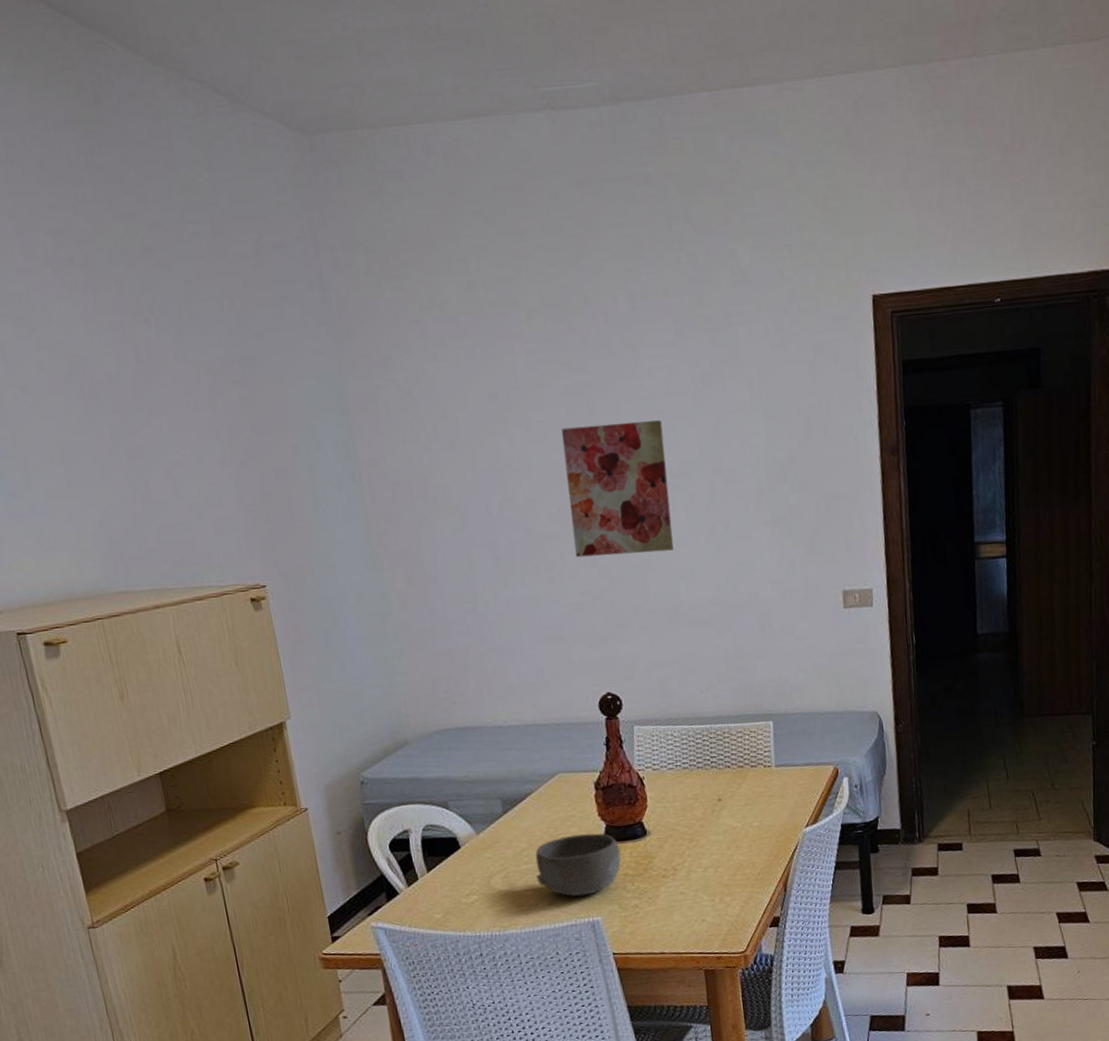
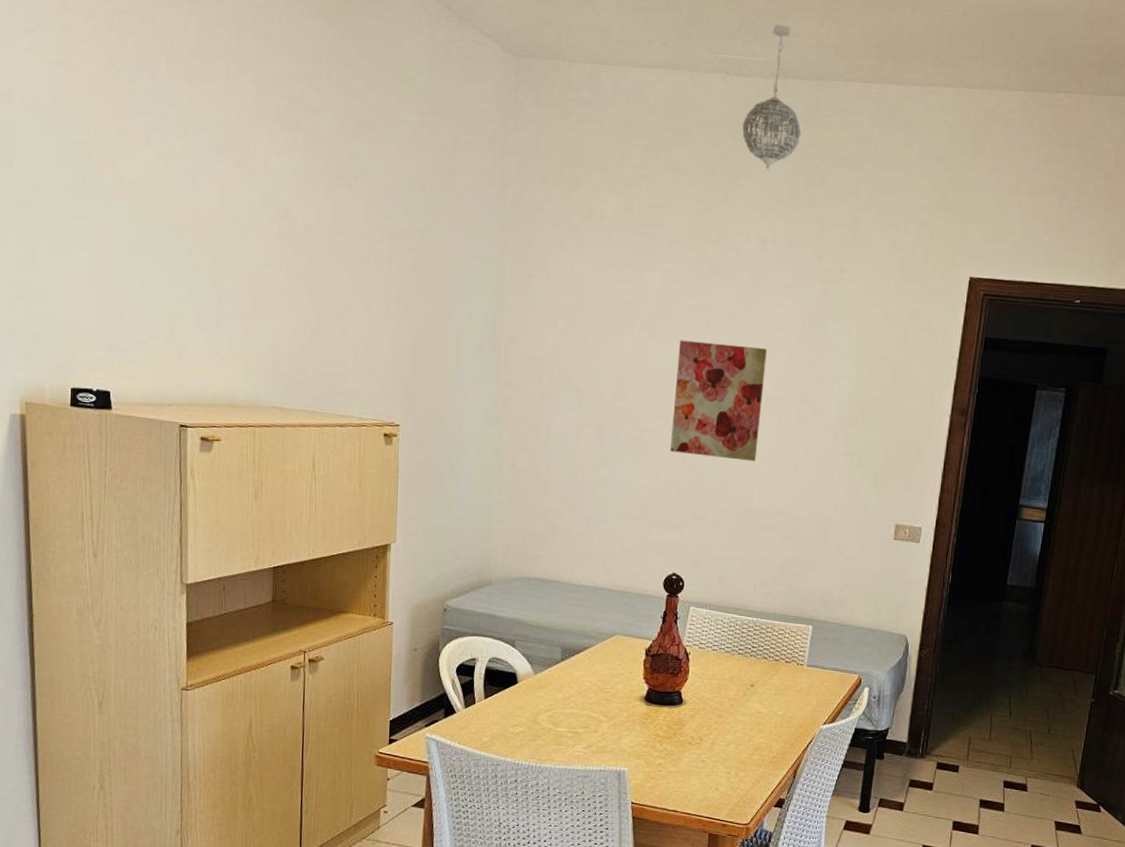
bowl: present [535,833,622,897] -> none [578,691,657,747]
pendant light: none [582,40,651,214] -> present [742,24,801,170]

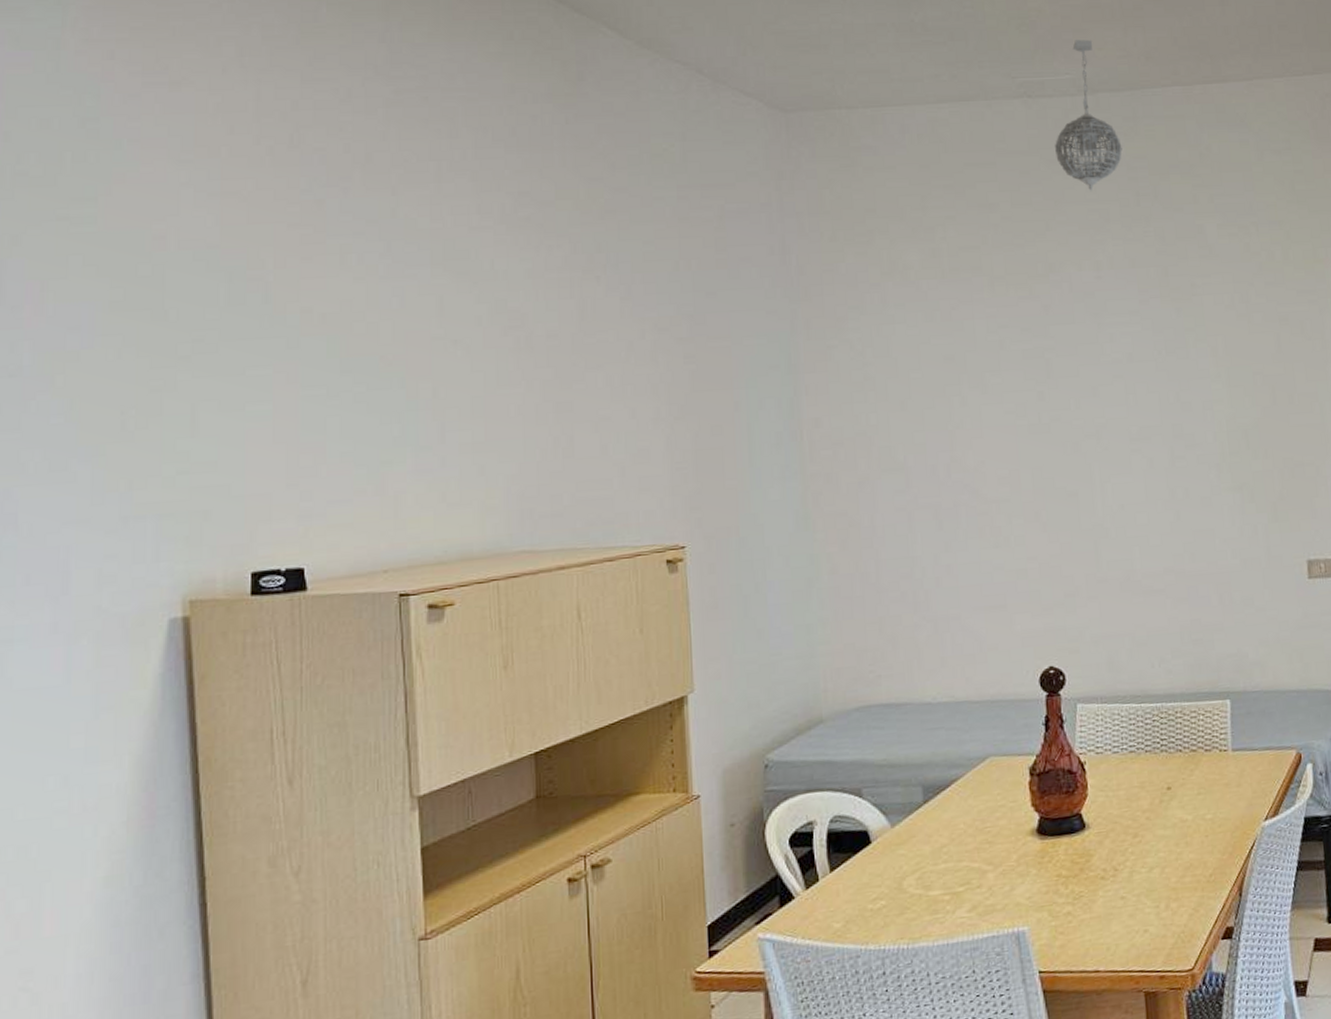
wall art: present [670,340,767,461] -> none [1017,385,1129,522]

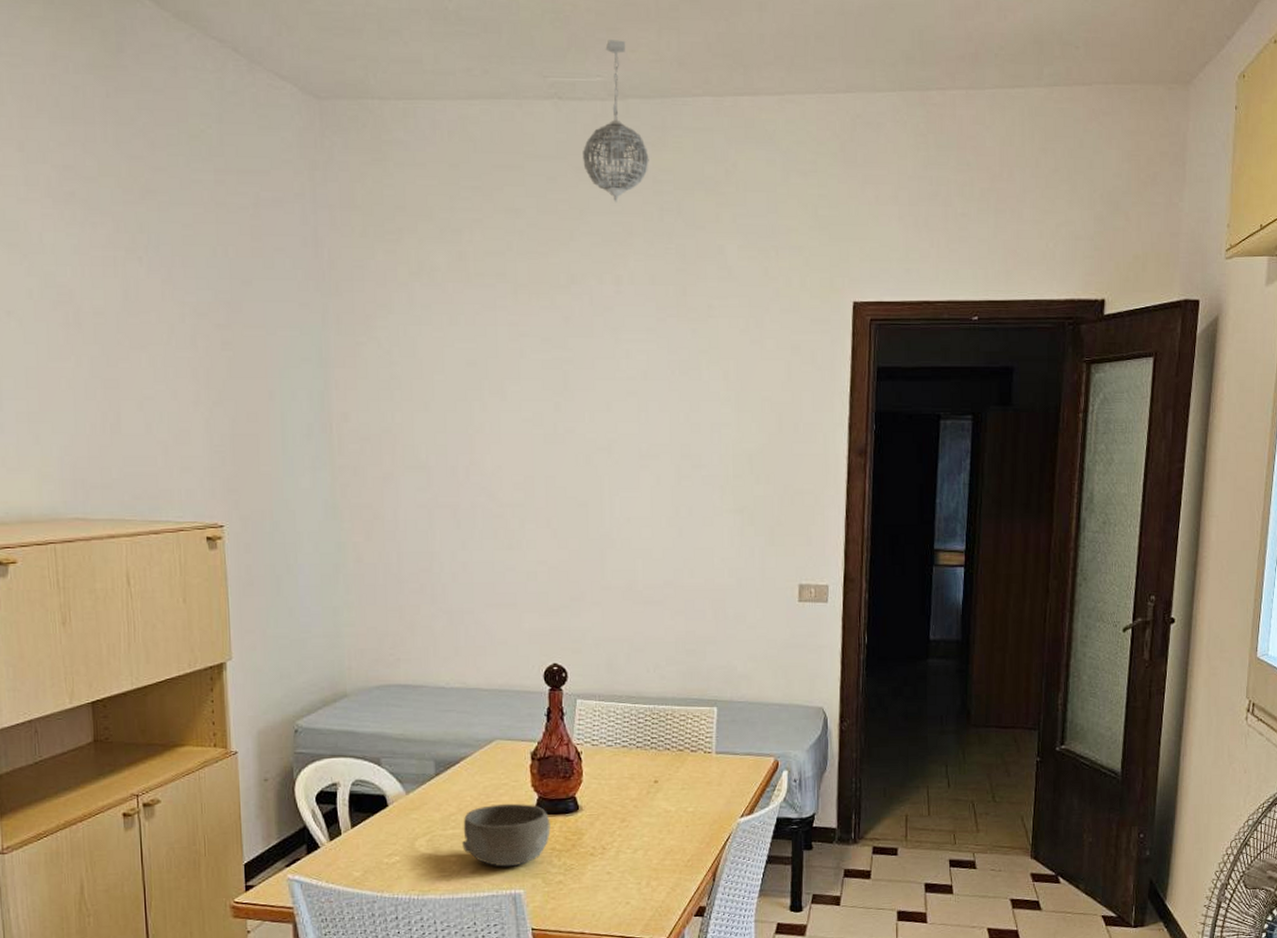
bowl: none [956,826,1055,903] -> present [462,803,551,867]

